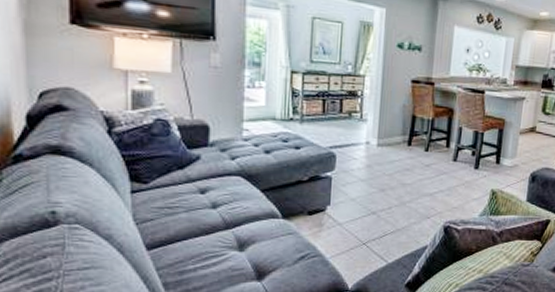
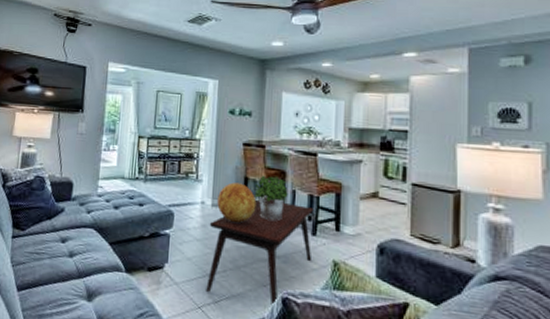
coffee table: none [371,137,479,235] -> present [206,199,315,306]
decorative sphere: none [383,121,424,162] -> present [217,182,257,224]
potted plant: none [423,113,455,157] -> present [255,175,288,221]

